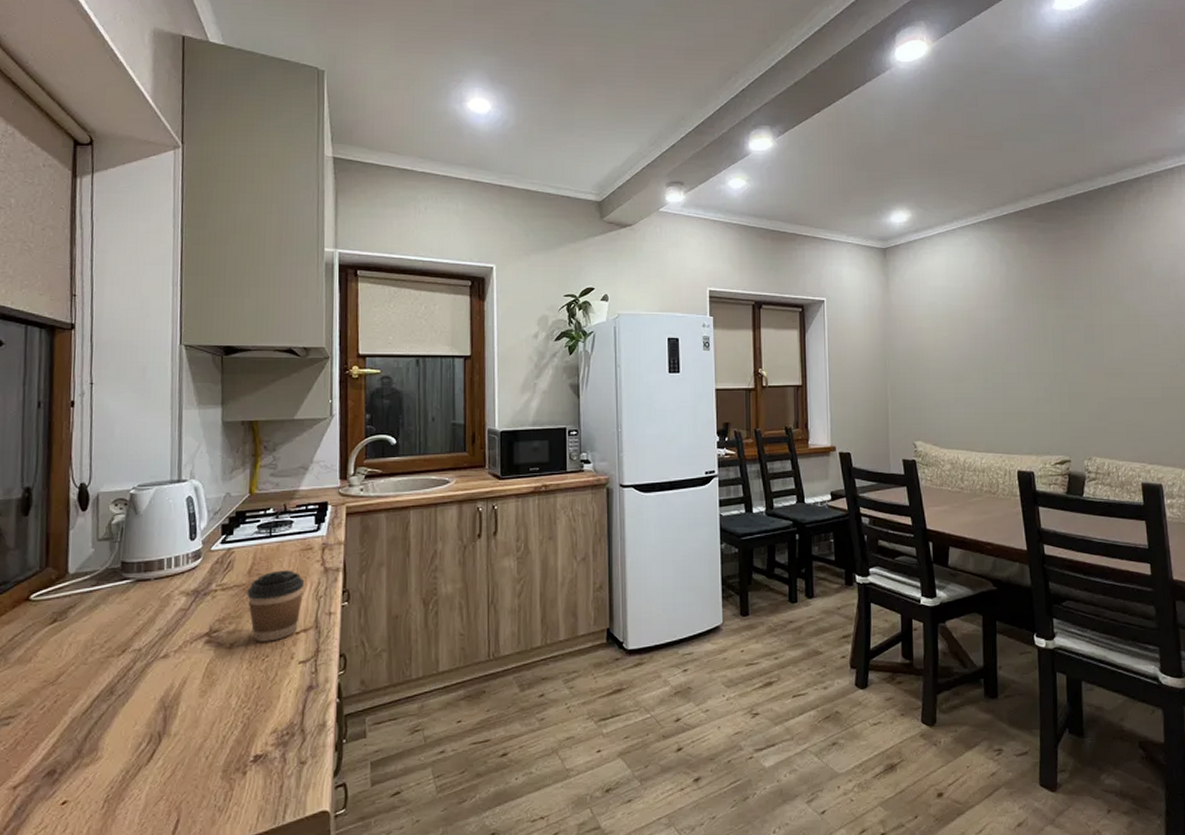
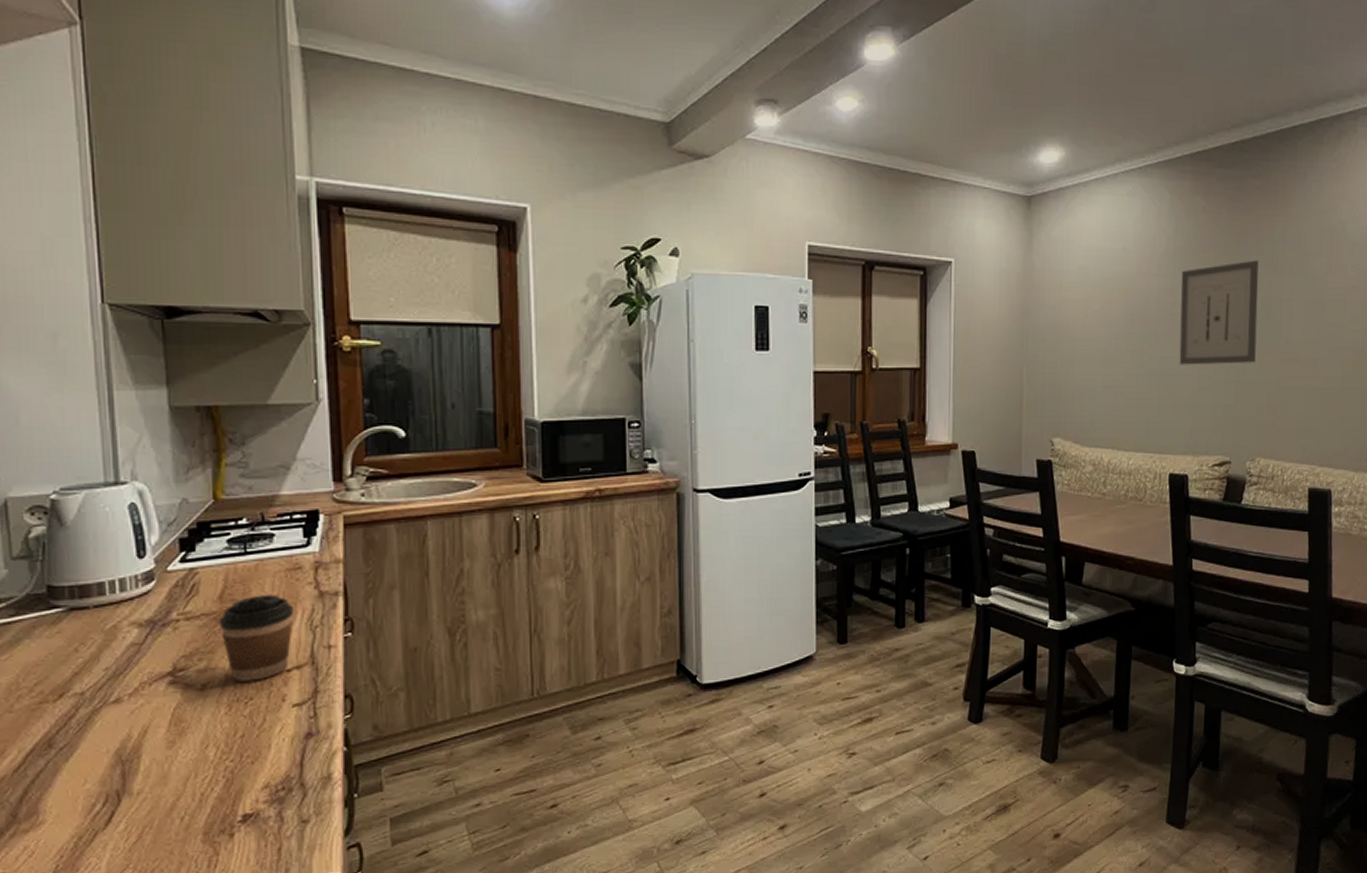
wall art: none [1014,294,1084,380] -> present [1179,260,1259,365]

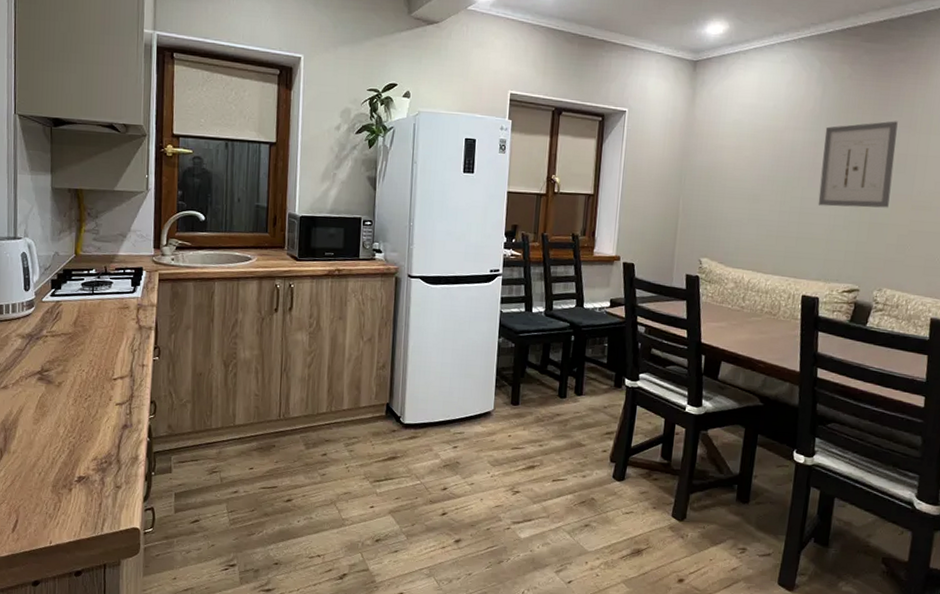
coffee cup: present [219,595,295,682] -> none [72,324,122,384]

